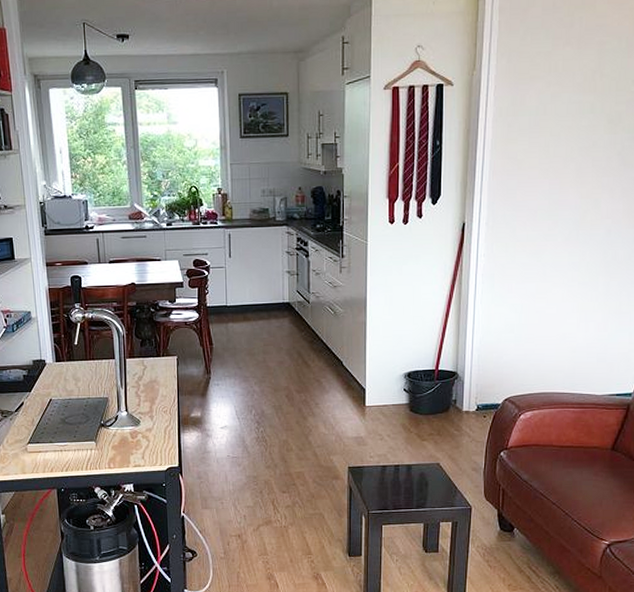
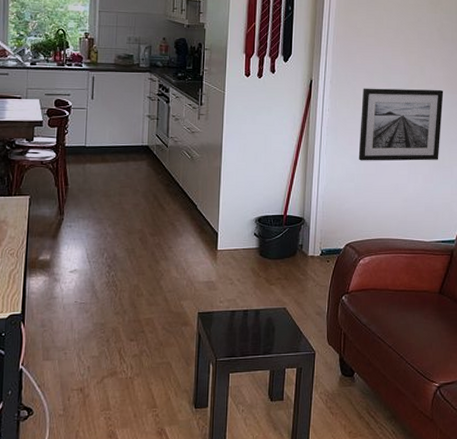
wall art: none [519,224,623,310] -> present [358,88,444,161]

